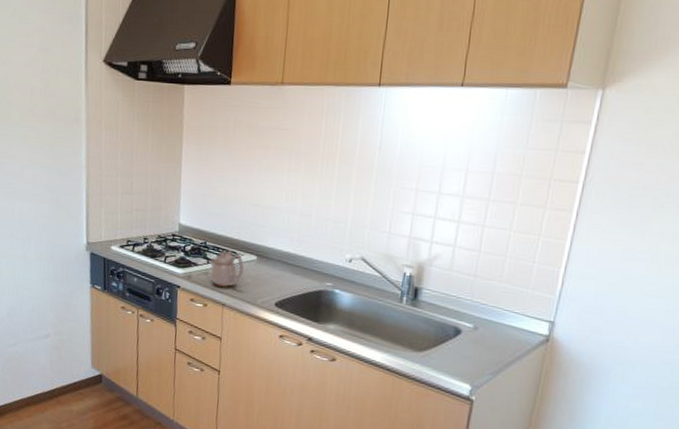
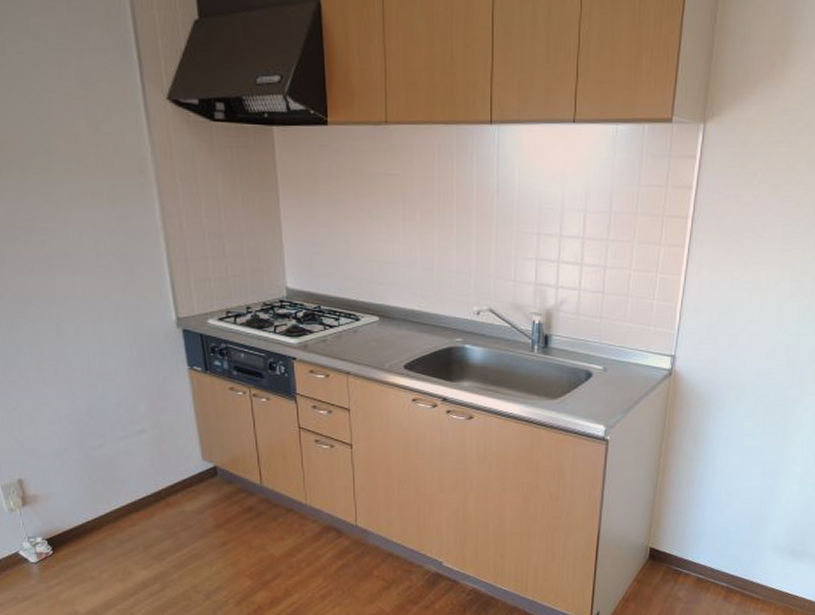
teapot: present [209,249,244,287] -> none [326,312,367,353]

